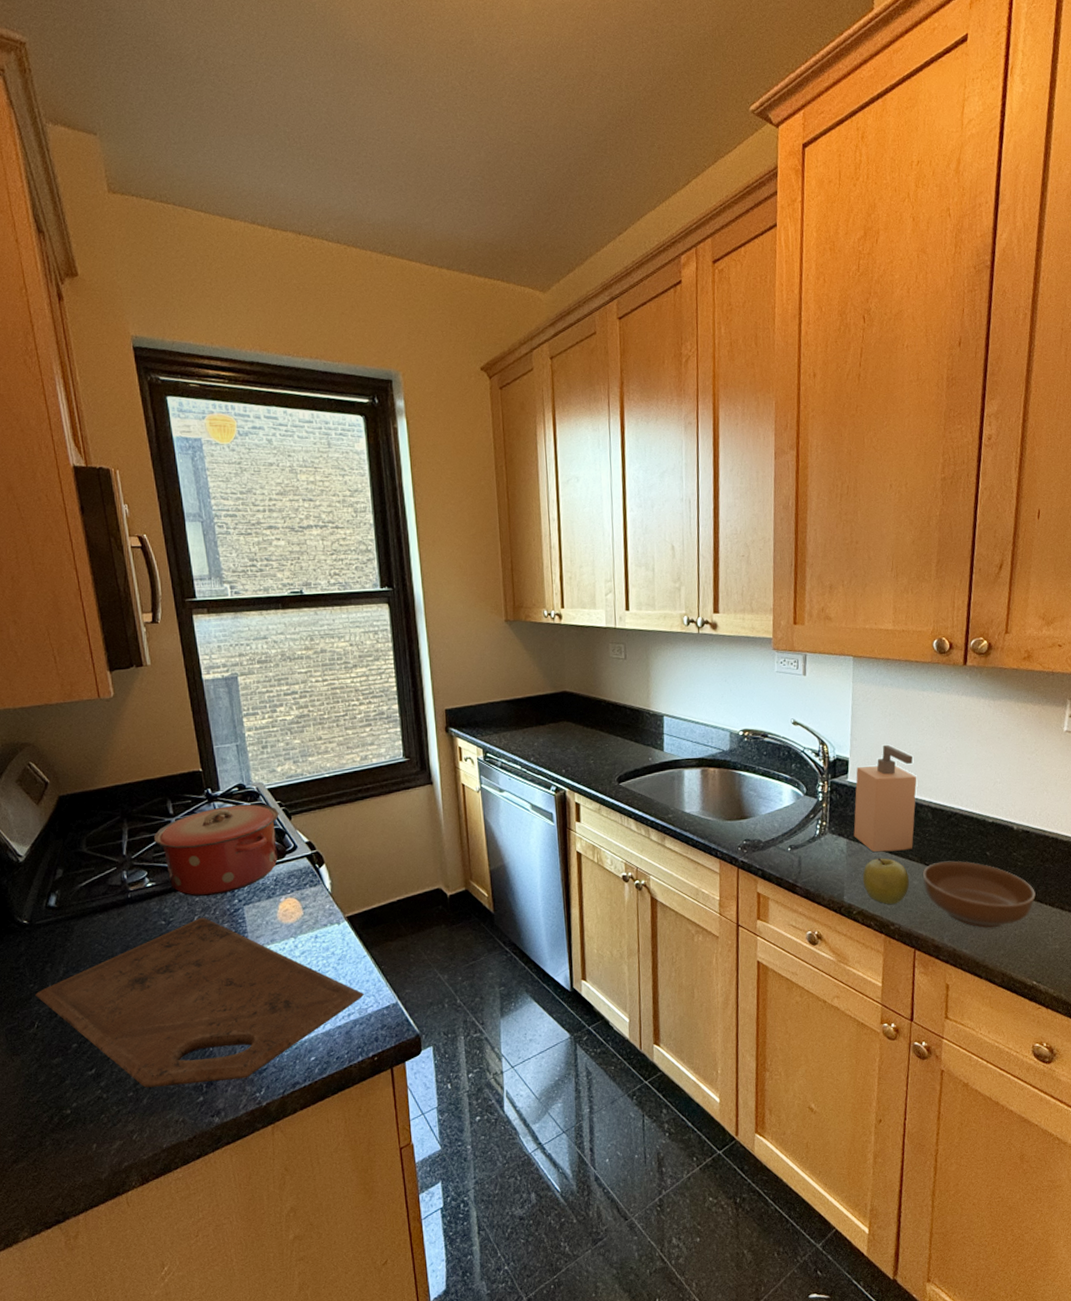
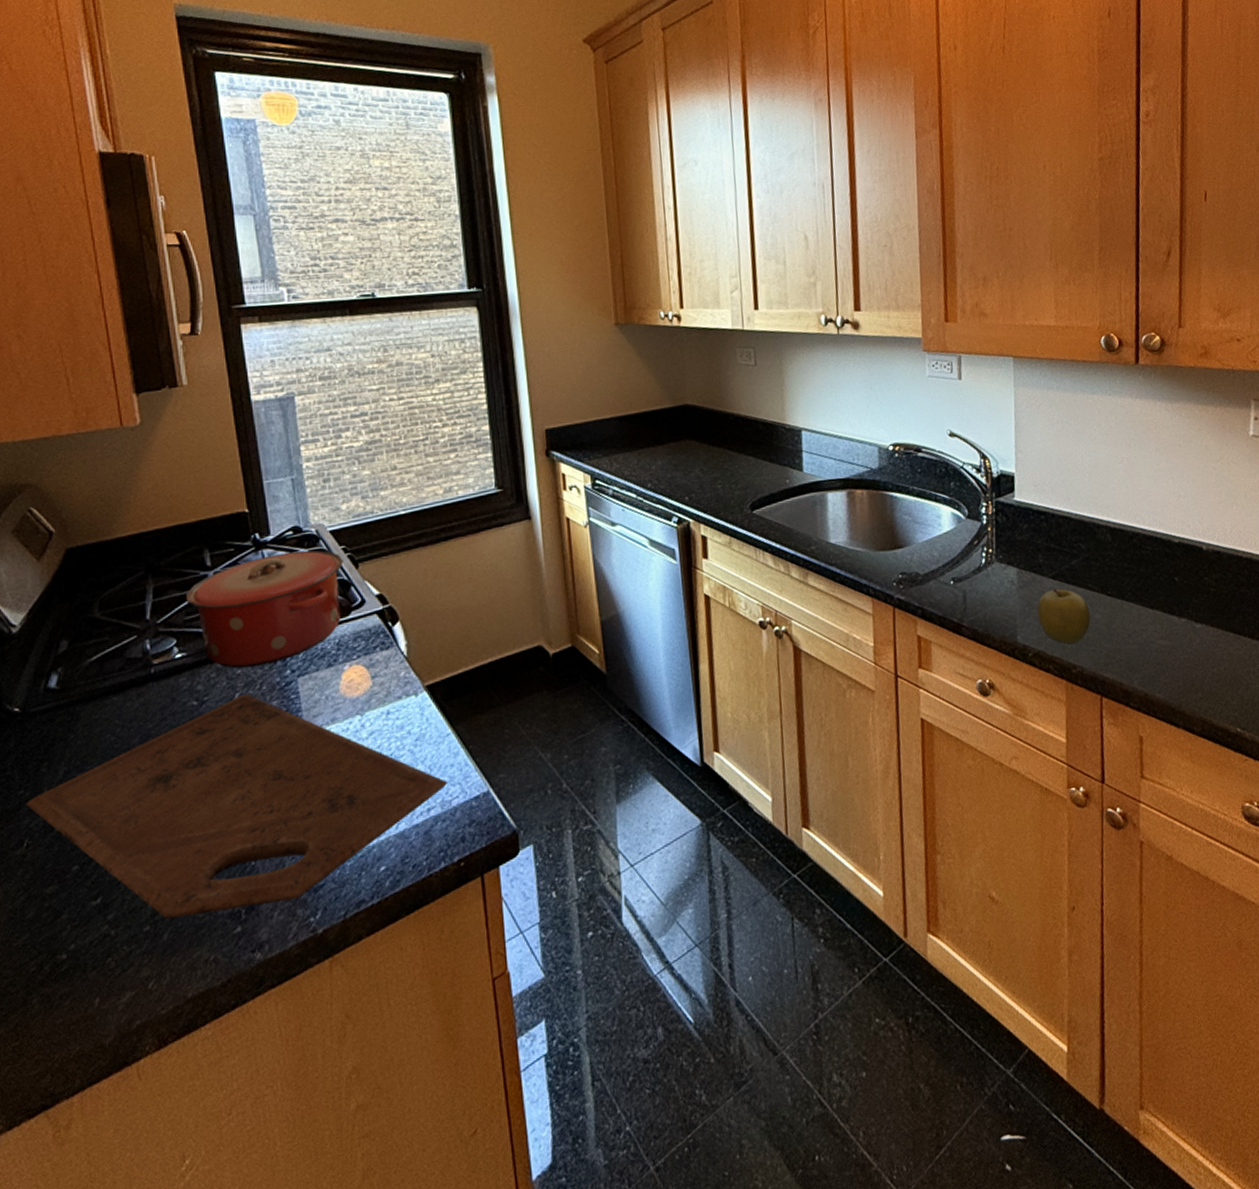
soap dispenser: present [853,744,917,853] -> none [1023,456,1093,583]
bowl: present [922,861,1036,929] -> none [1104,589,1233,668]

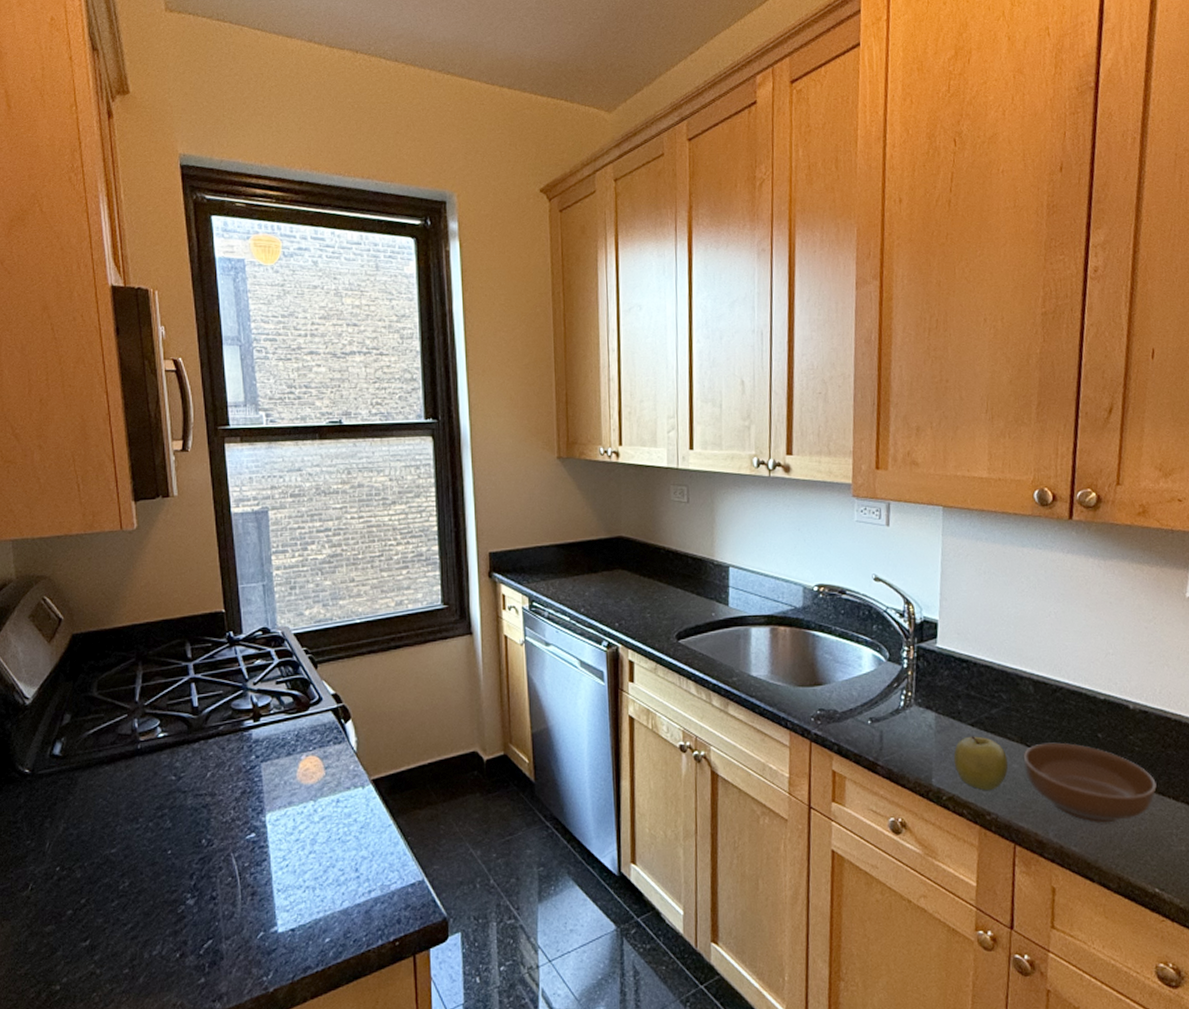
cutting board: present [26,694,449,919] -> none [32,773,388,964]
casserole: present [185,550,344,668] -> none [168,649,305,751]
bowl: none [1104,589,1233,668] -> present [1023,742,1157,823]

